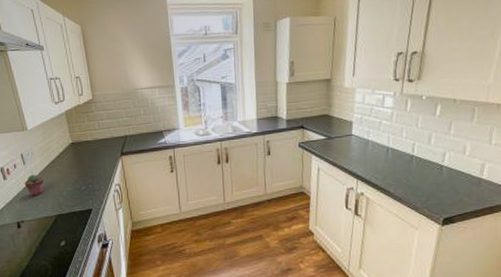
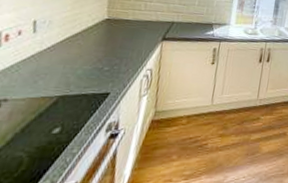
potted succulent: present [24,174,44,197] -> none [25,45,56,72]

